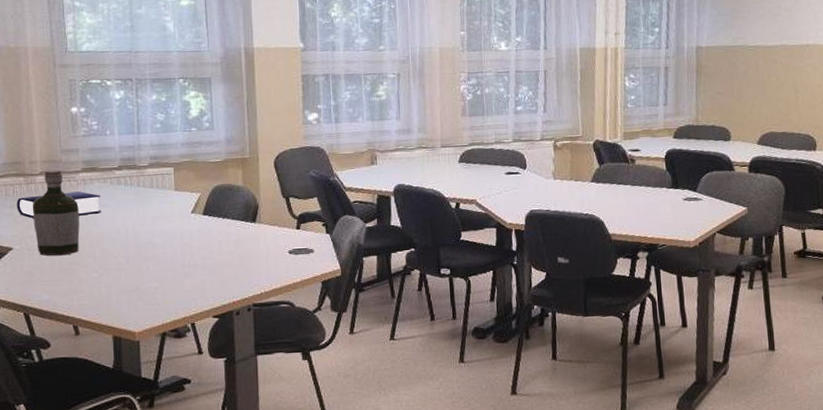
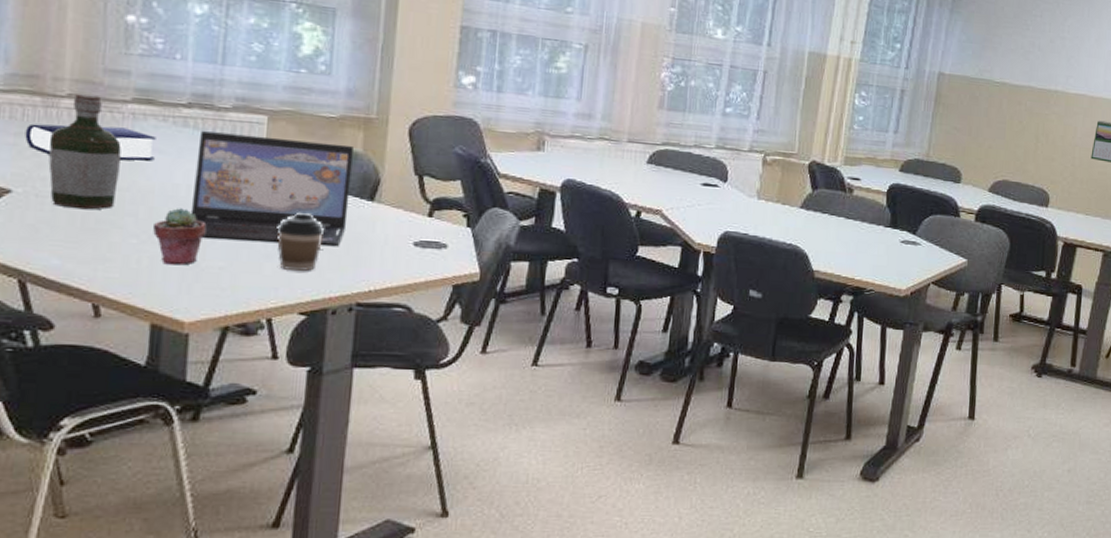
potted succulent: none [107,246,142,290] -> present [153,208,207,266]
laptop: none [129,181,239,268] -> present [190,131,353,247]
coffee cup: none [190,238,224,285] -> present [276,213,325,271]

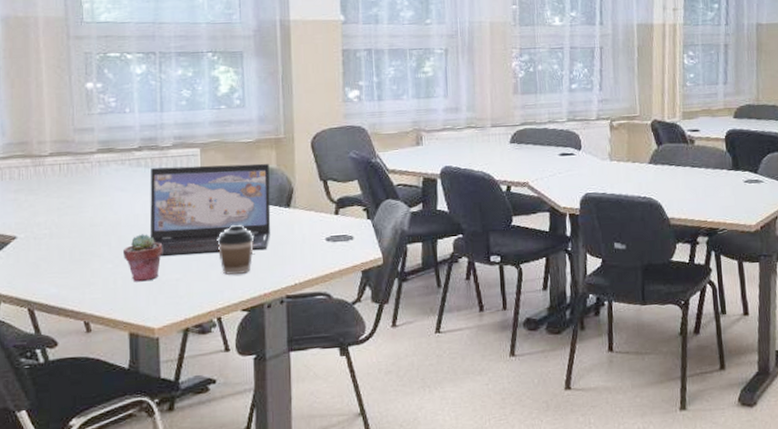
book: present [25,123,156,161] -> none [22,174,118,205]
bottle: present [48,94,122,210] -> none [39,151,93,246]

